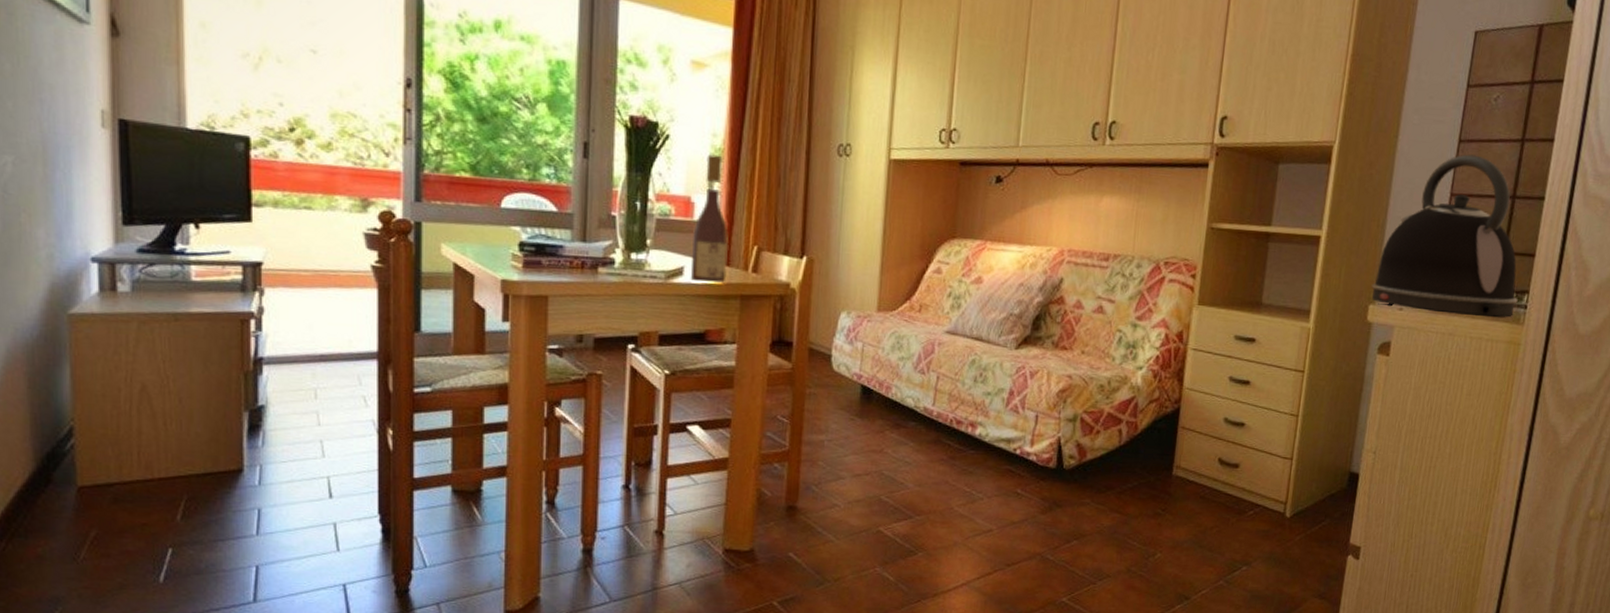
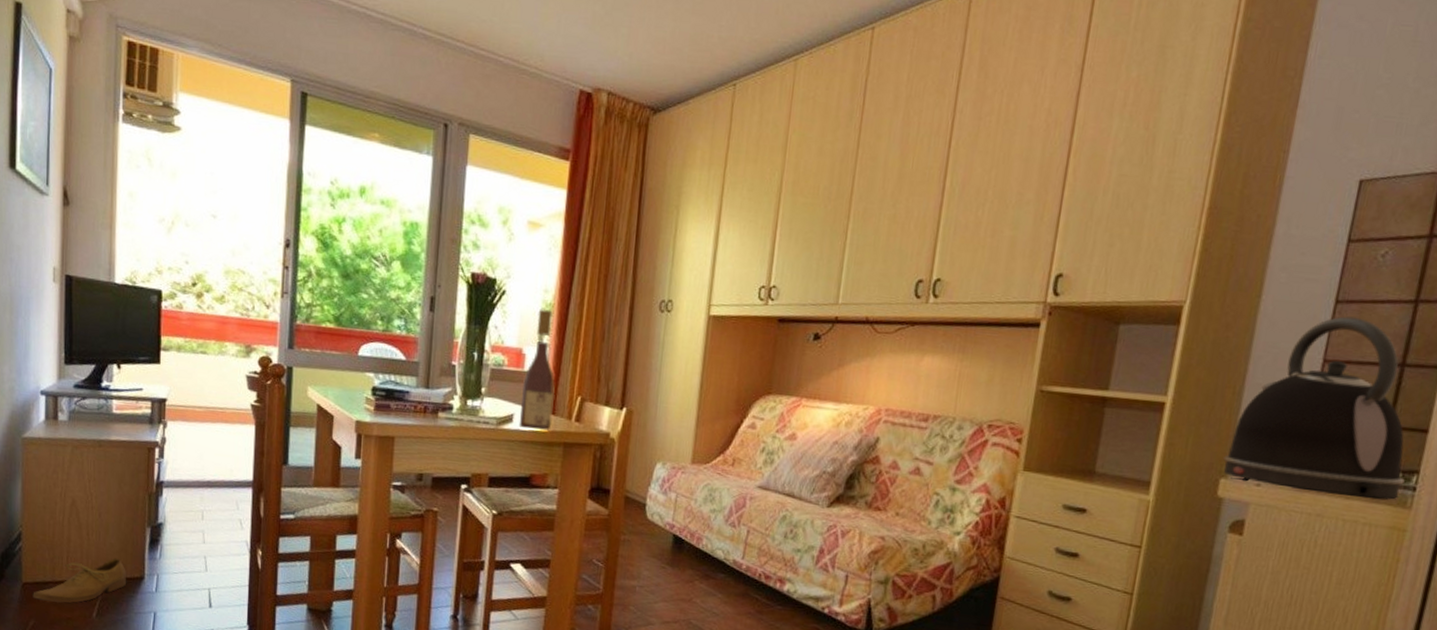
shoe: none [93,449,219,507] -> present [33,558,126,603]

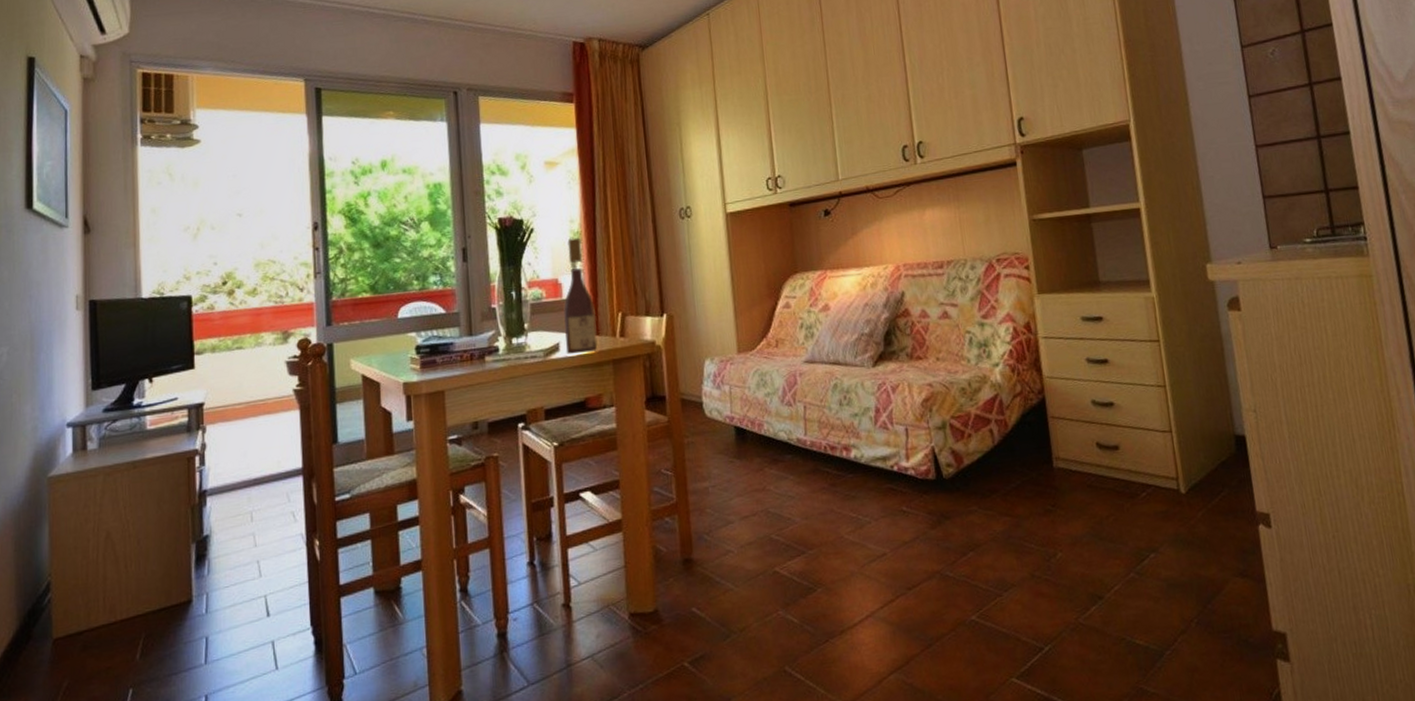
shoe: present [33,558,126,603] -> none [65,585,172,655]
kettle: present [1223,316,1405,499] -> none [1203,106,1356,261]

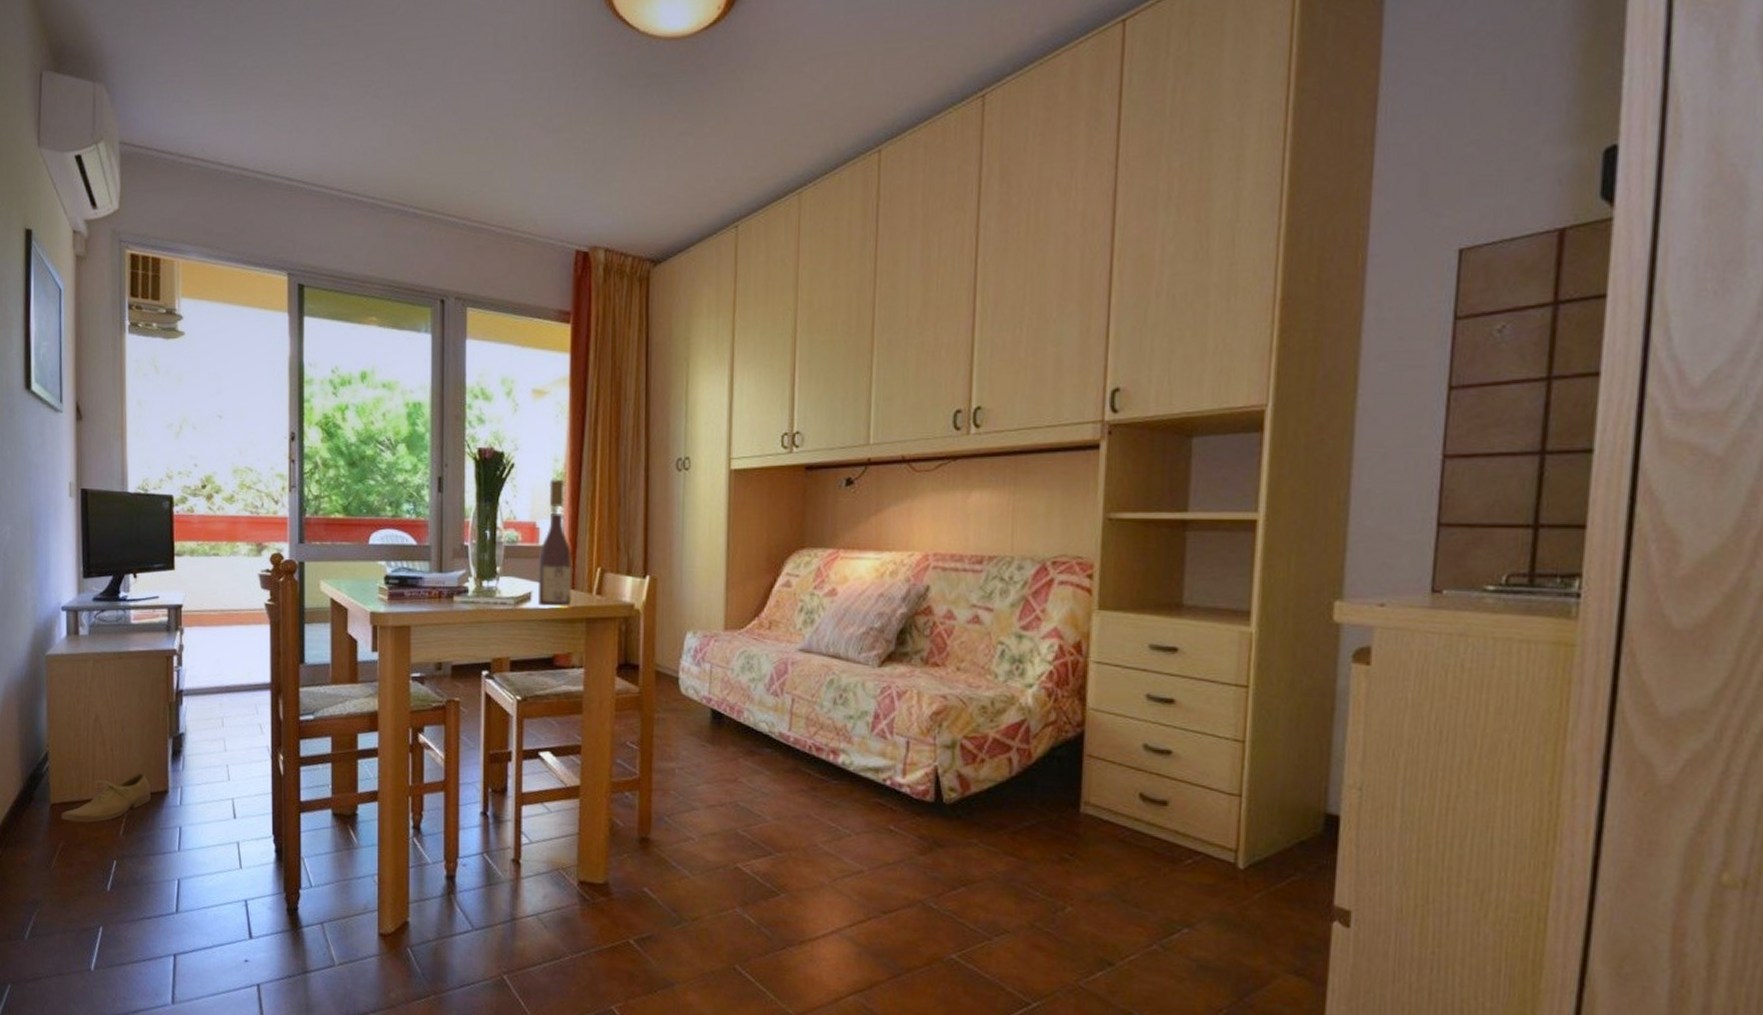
shoe: none [65,585,172,655] -> present [61,772,151,822]

